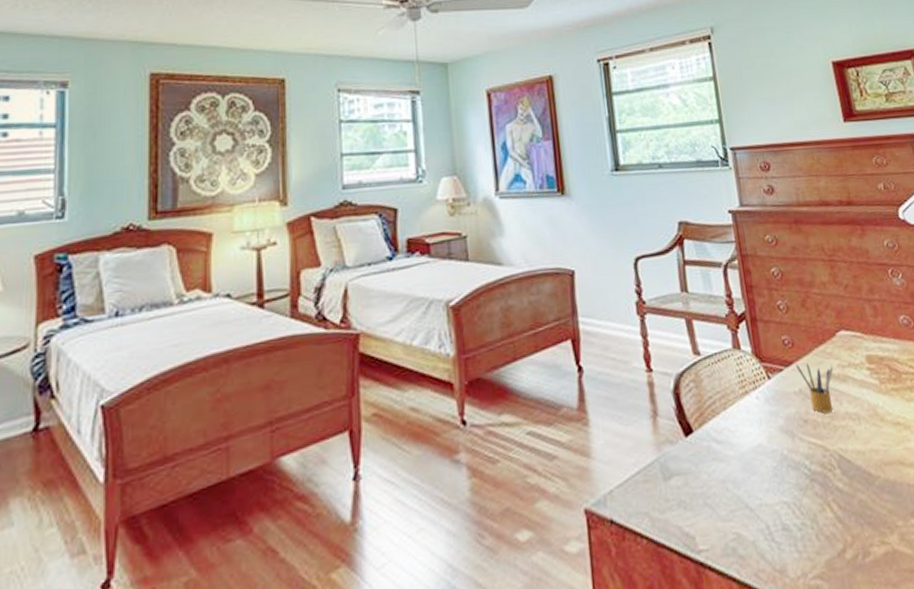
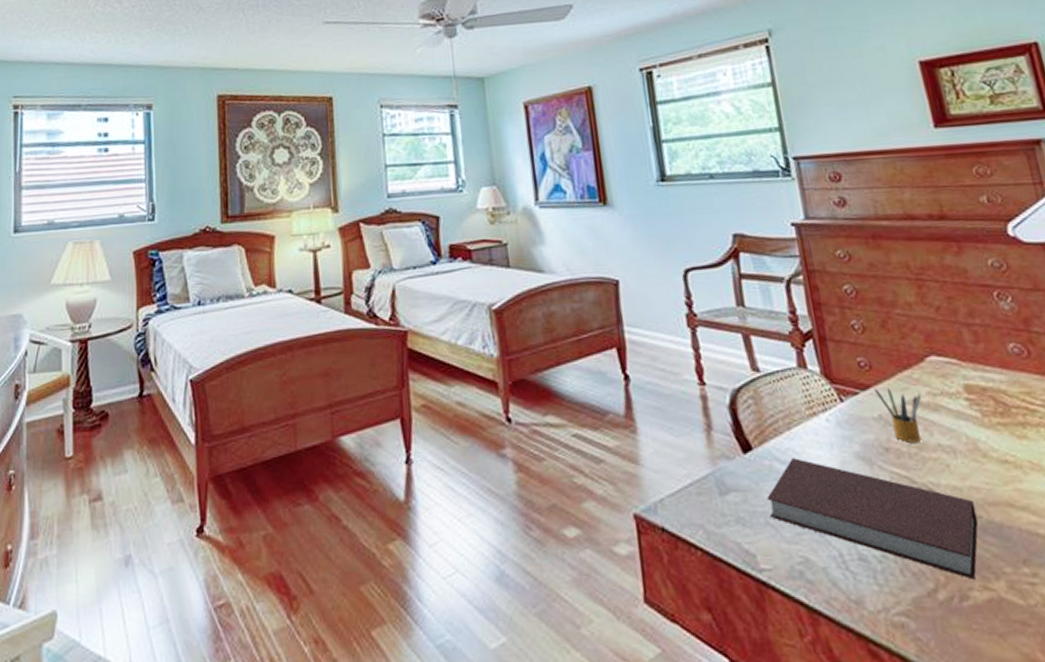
notebook: none [705,437,877,536] -> present [767,458,978,579]

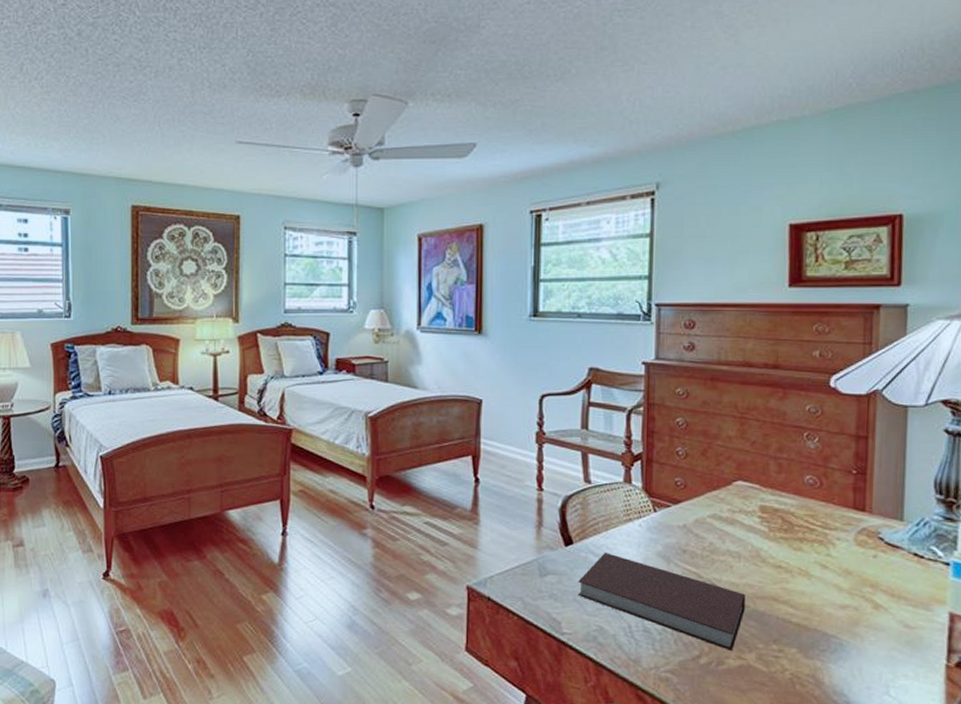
pencil box: present [873,387,921,443] -> none [684,503,722,547]

